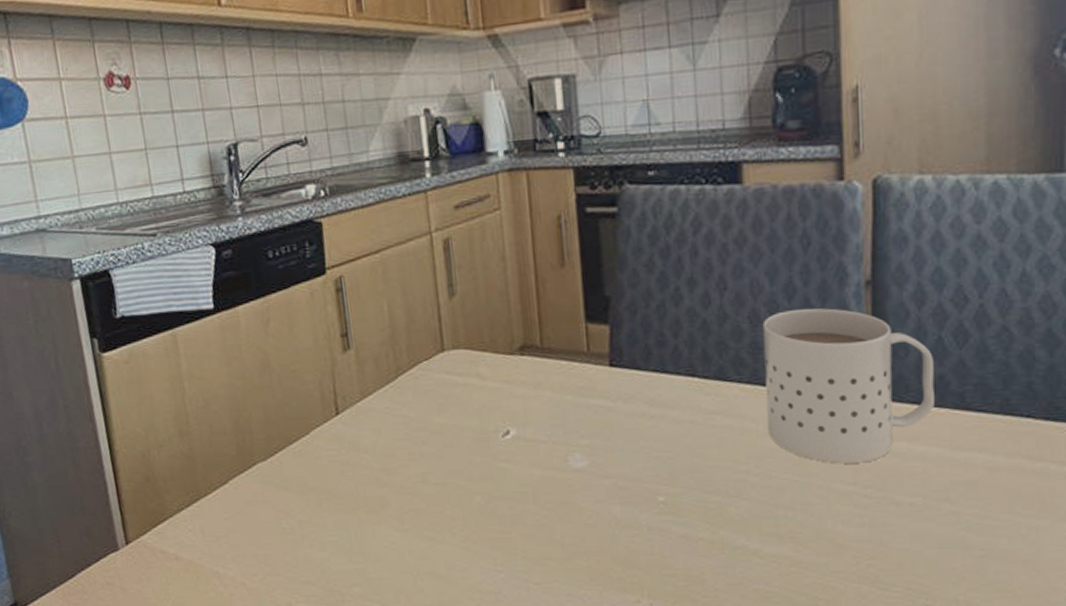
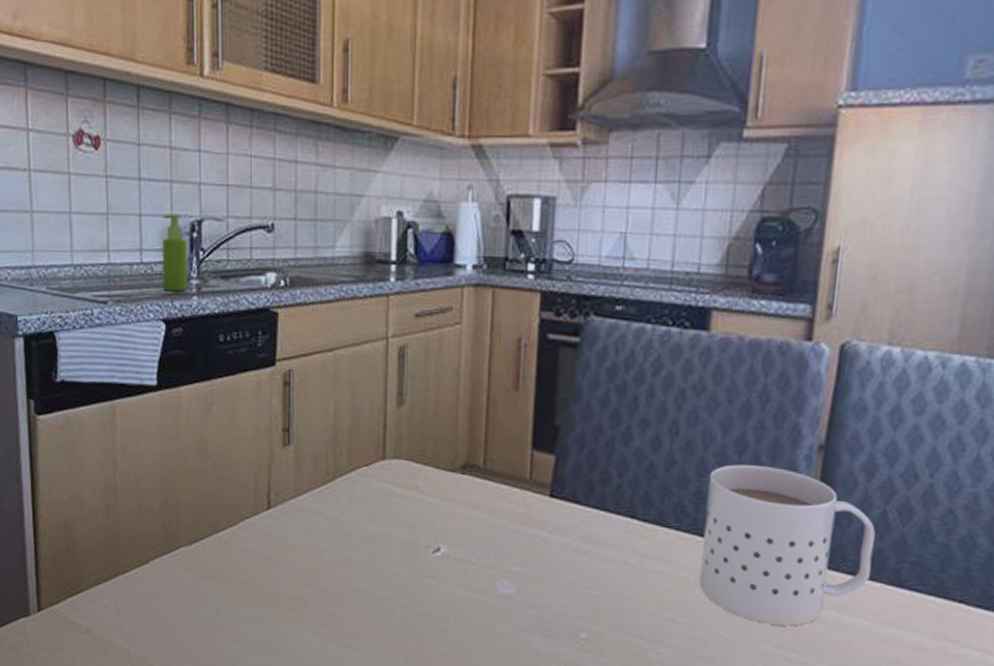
soap dispenser: none [199,140,232,216] -> present [162,213,188,292]

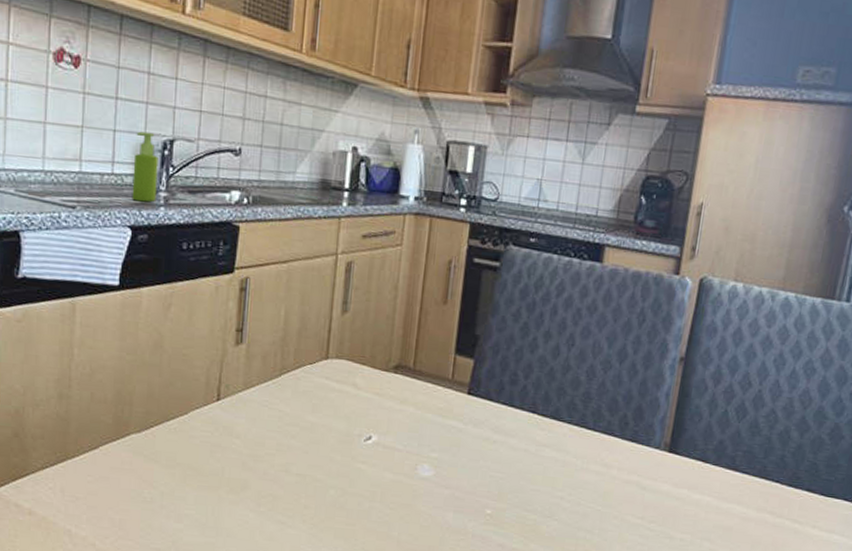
mug: present [699,464,875,627] -> none [584,371,719,502]

